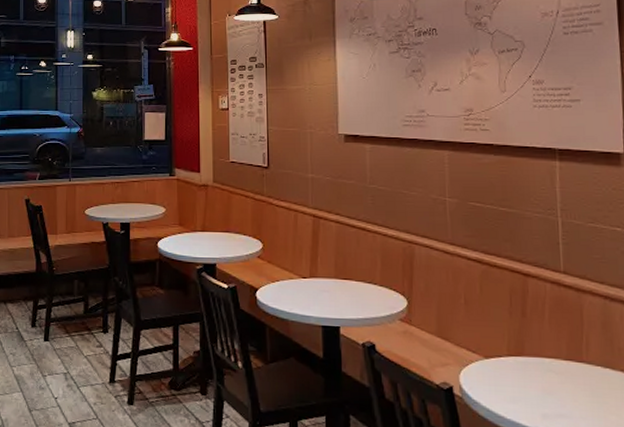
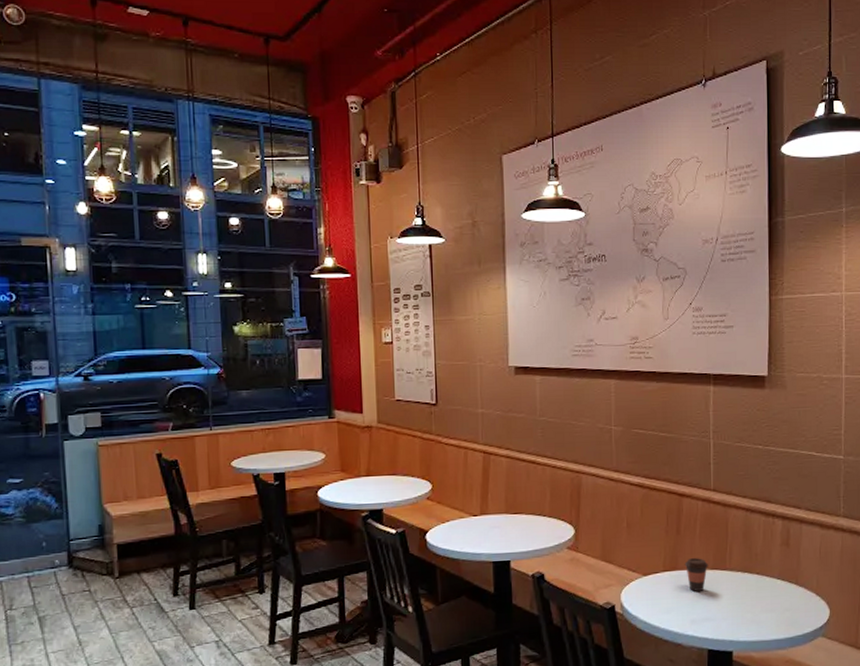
coffee cup: none [532,345,561,383] -> present [684,558,708,591]

